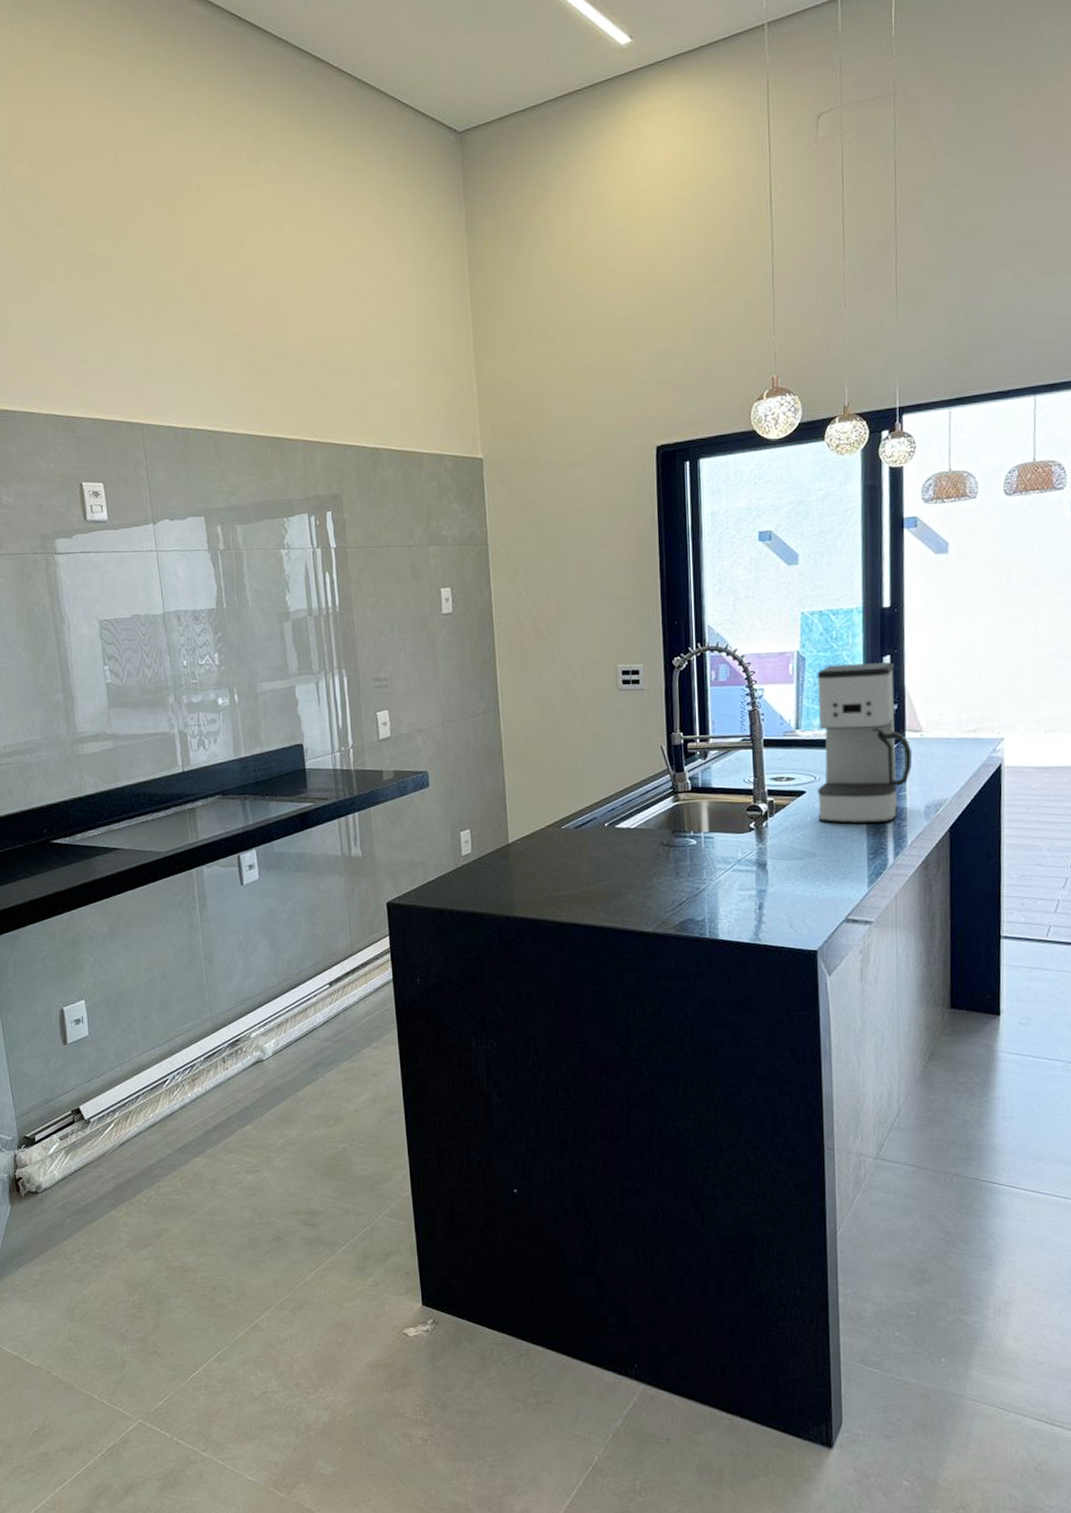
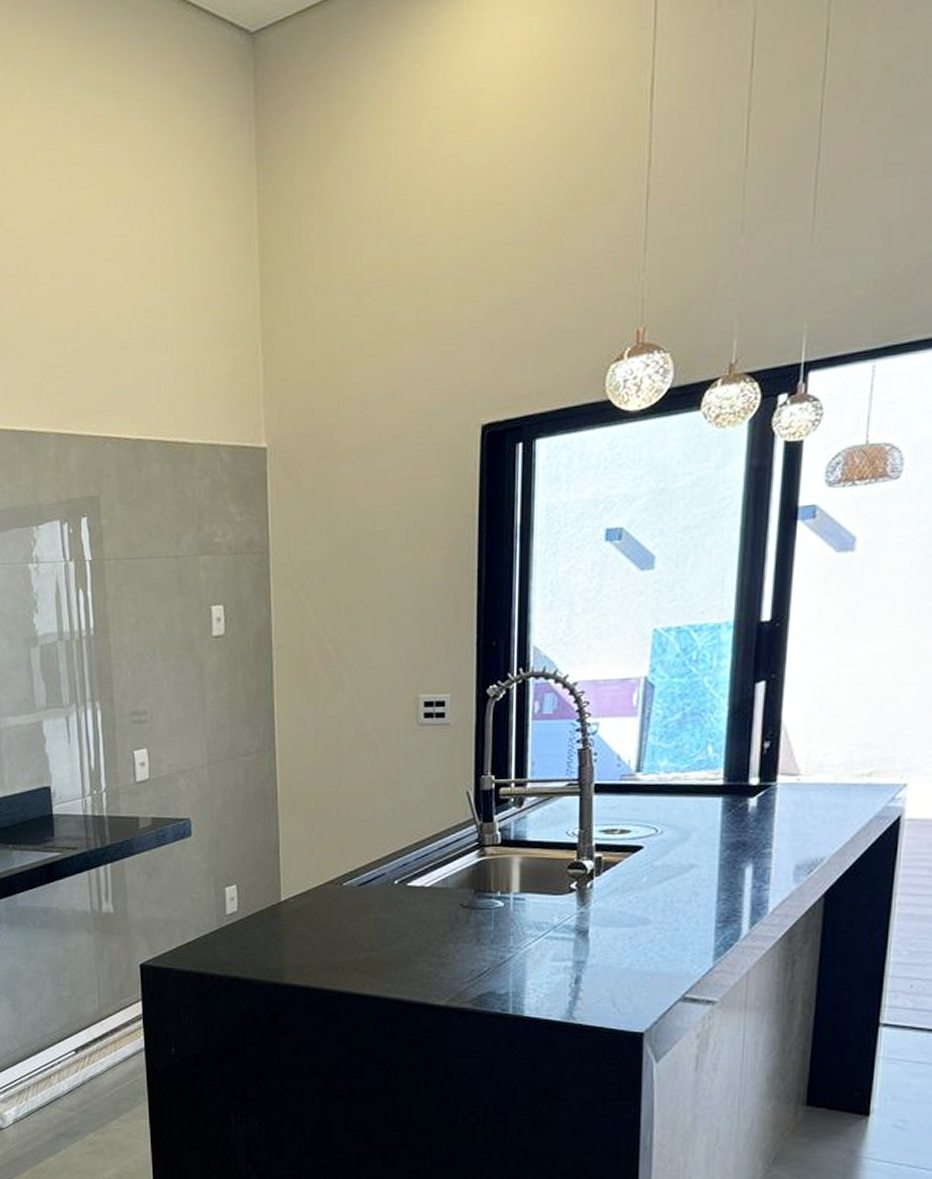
coffee maker: present [817,662,913,824] -> none [657,690,785,886]

